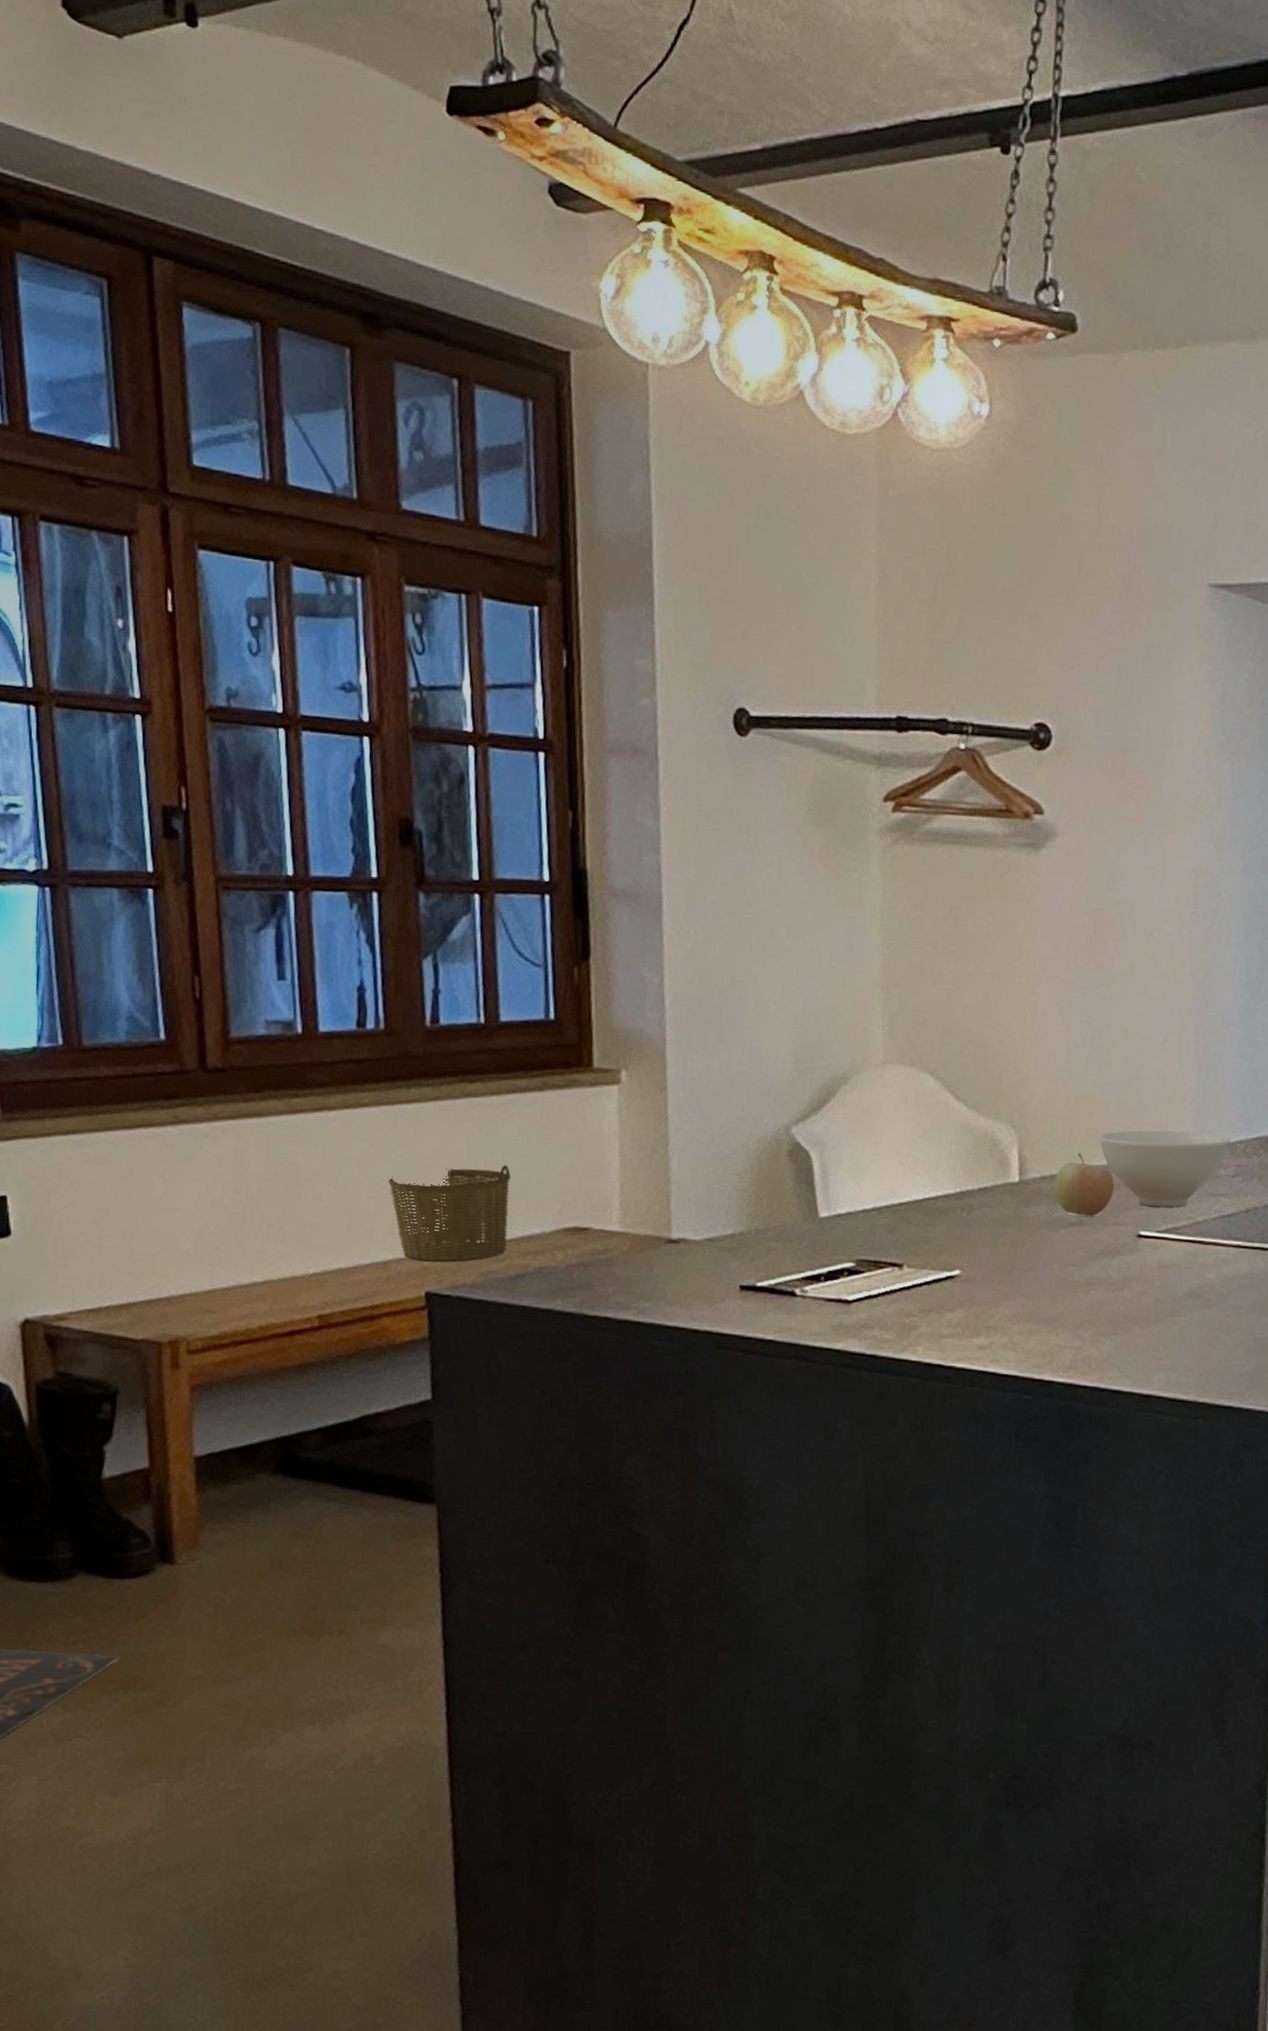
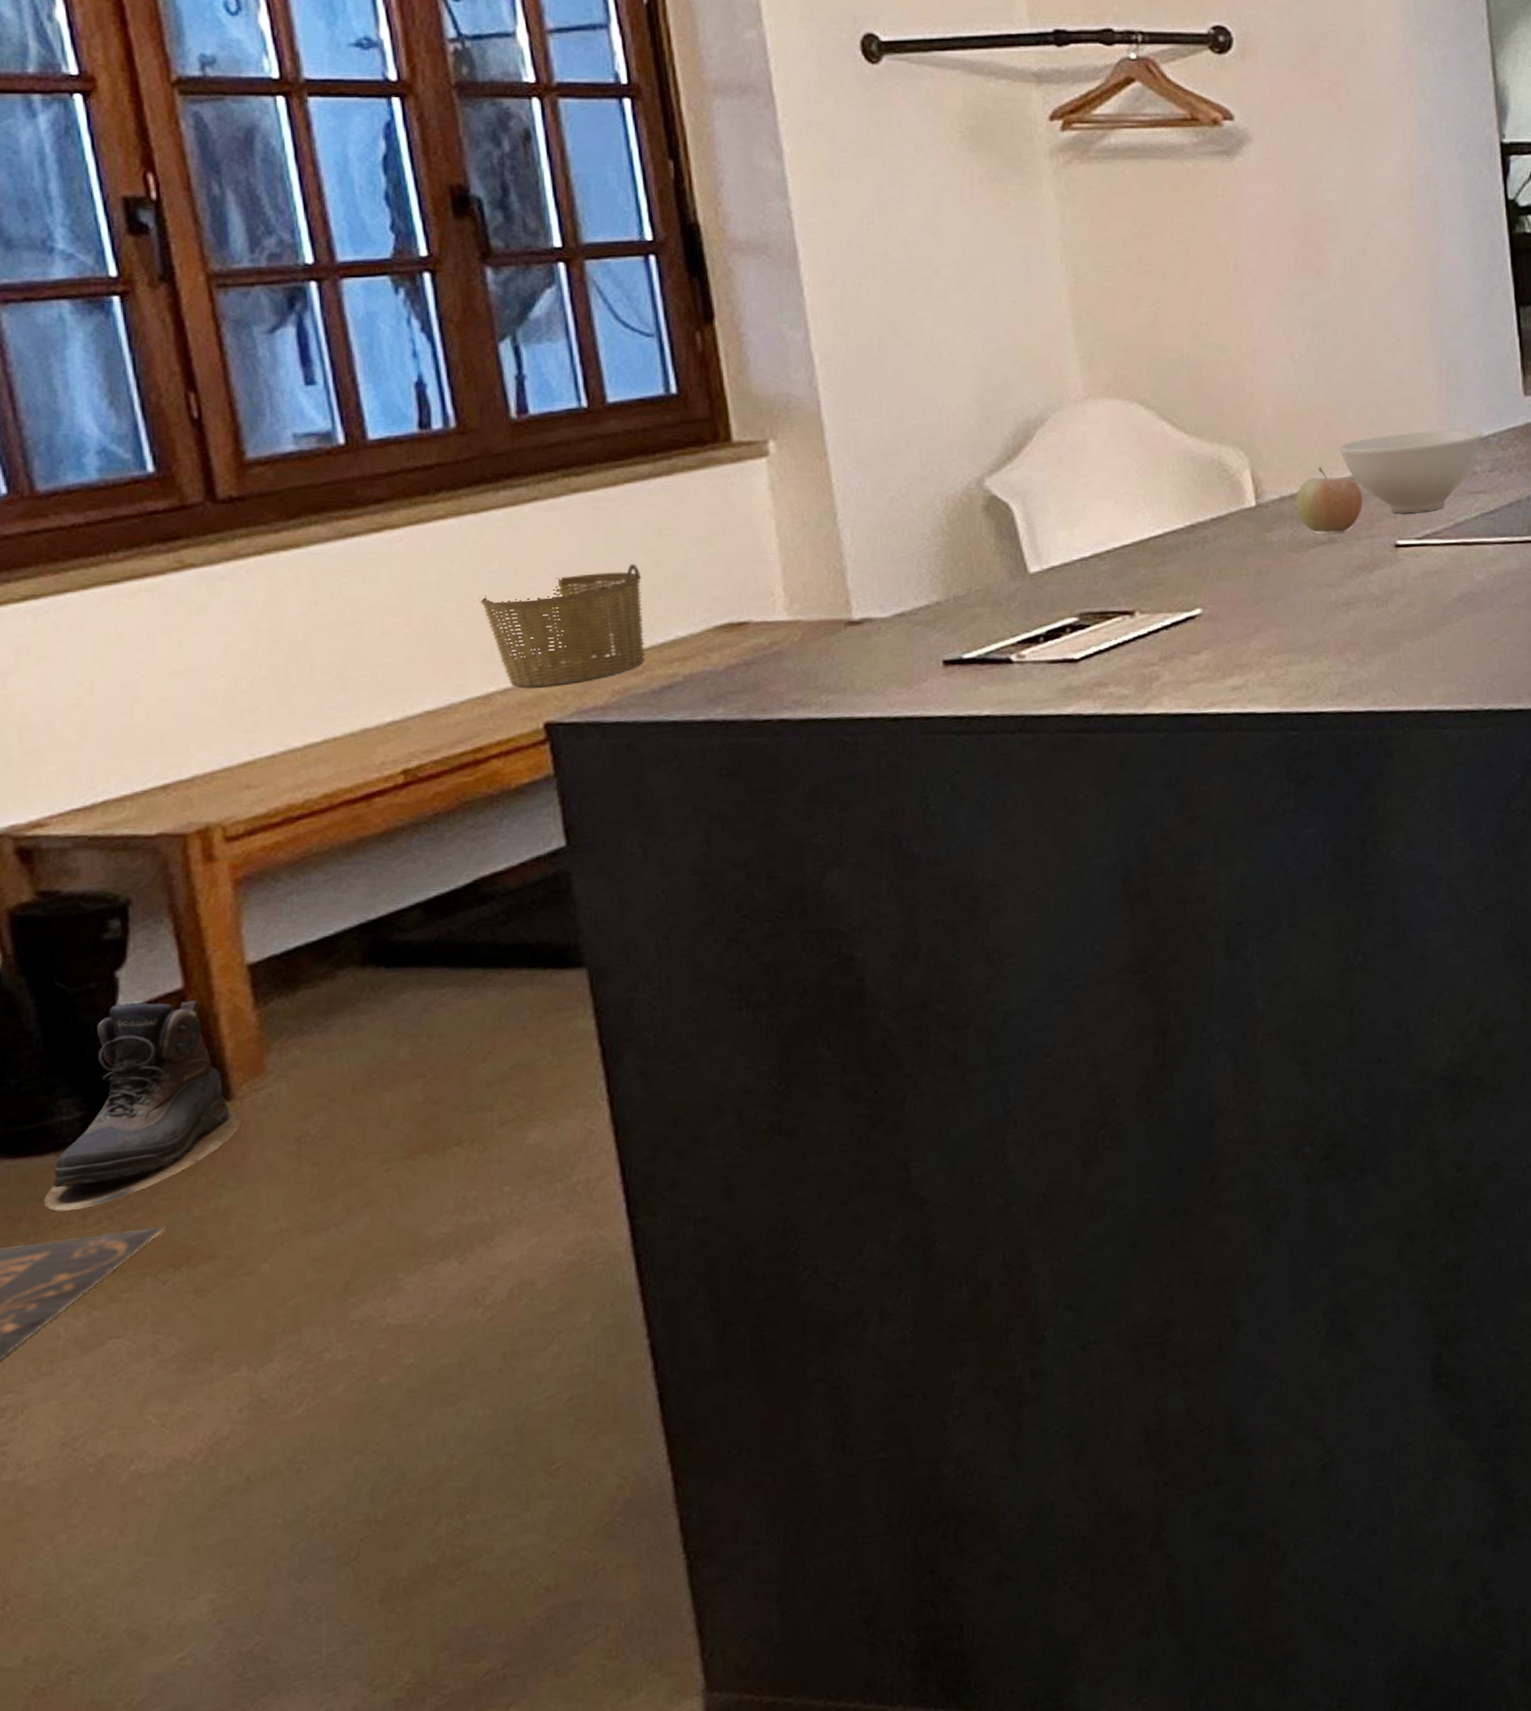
boot: none [41,1472,180,1630] -> present [43,1000,242,1211]

